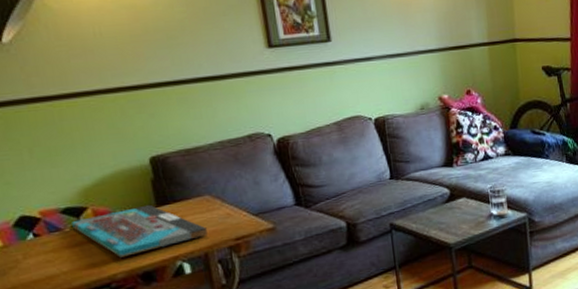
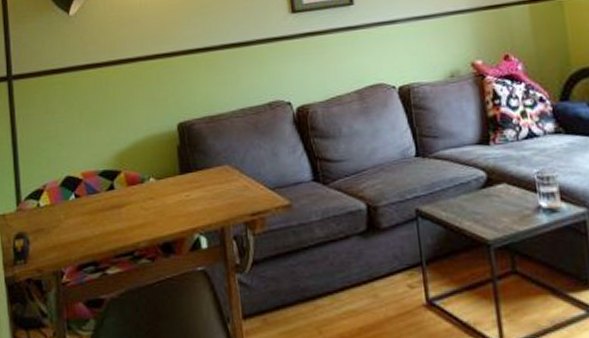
board game: present [72,204,208,257] -> none [107,171,225,225]

